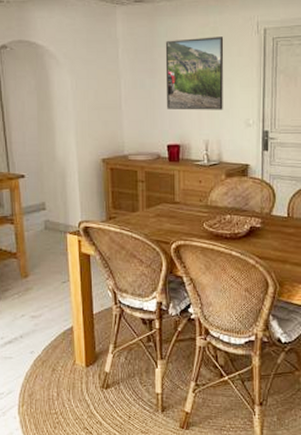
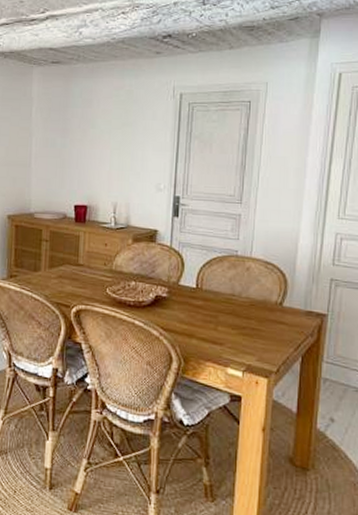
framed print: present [165,37,224,110] -> none [77,99,139,173]

